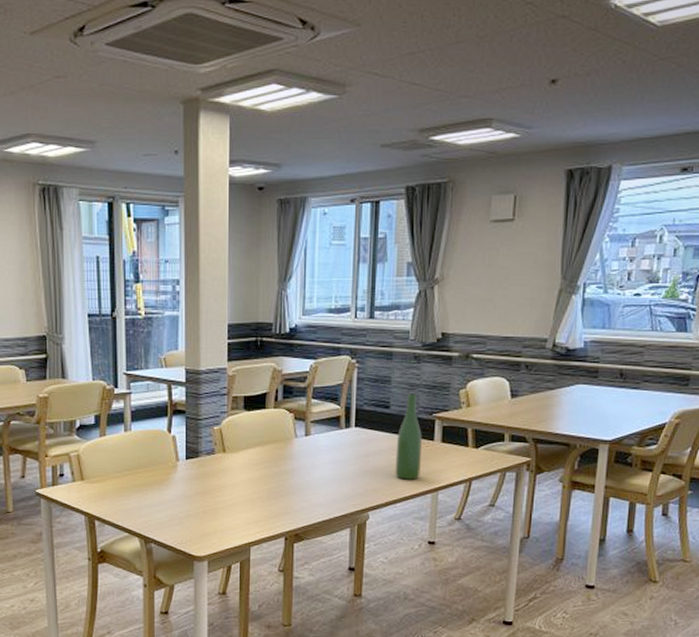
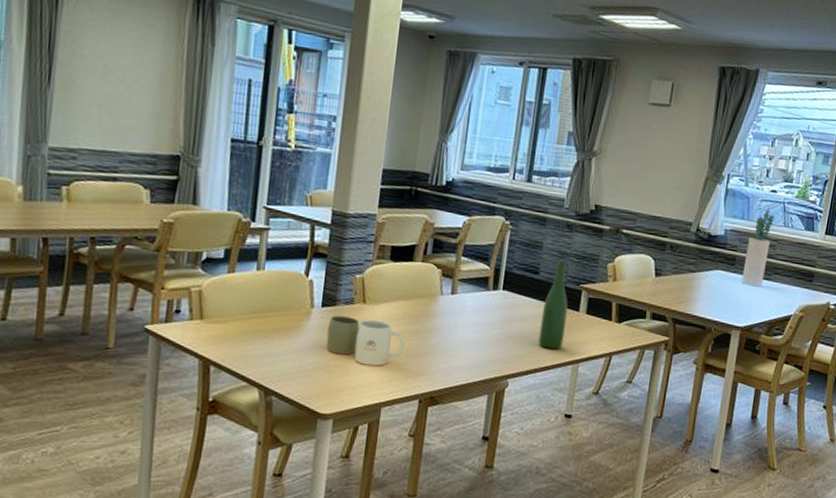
mug: none [193,466,222,501] -> present [326,315,360,355]
mug: none [220,467,266,509] -> present [354,319,405,366]
vase: none [607,312,640,397] -> present [741,206,774,287]

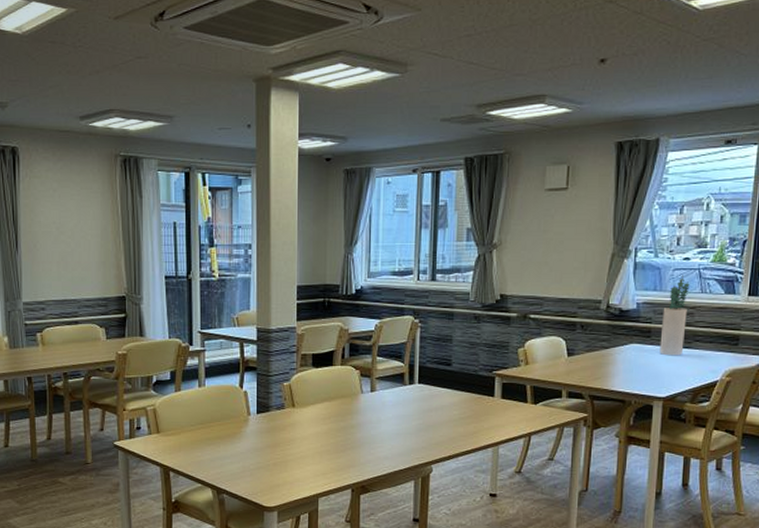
mug: present [326,315,360,355] -> none [264,420,292,454]
mug: present [354,319,405,366] -> none [289,421,333,462]
beer bottle: present [538,261,568,350] -> none [457,352,483,434]

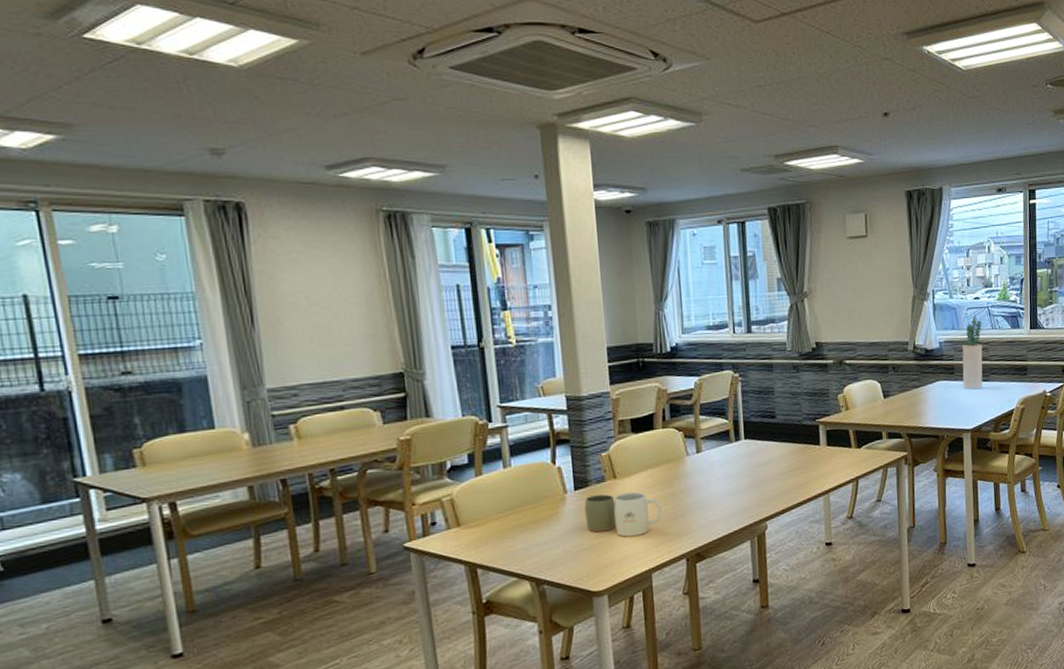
mug: none [264,420,292,454] -> present [584,494,617,533]
mug: none [289,421,333,462] -> present [613,492,662,537]

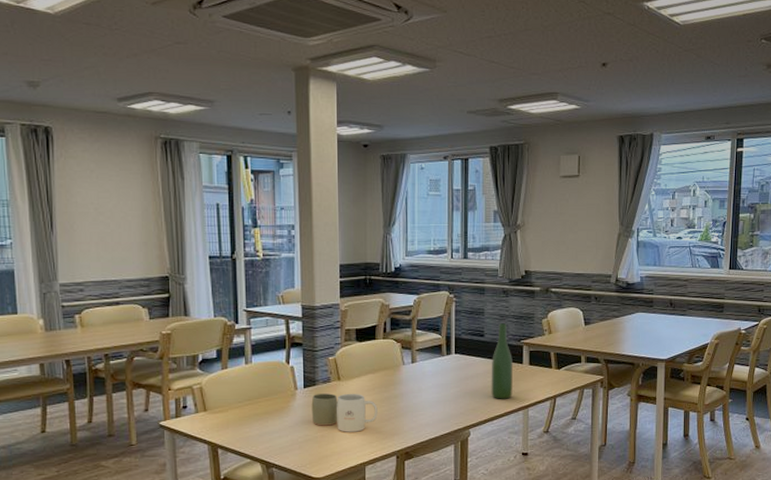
beer bottle: none [786,402,811,486] -> present [491,323,513,399]
vase: present [962,313,983,390] -> none [661,252,683,323]

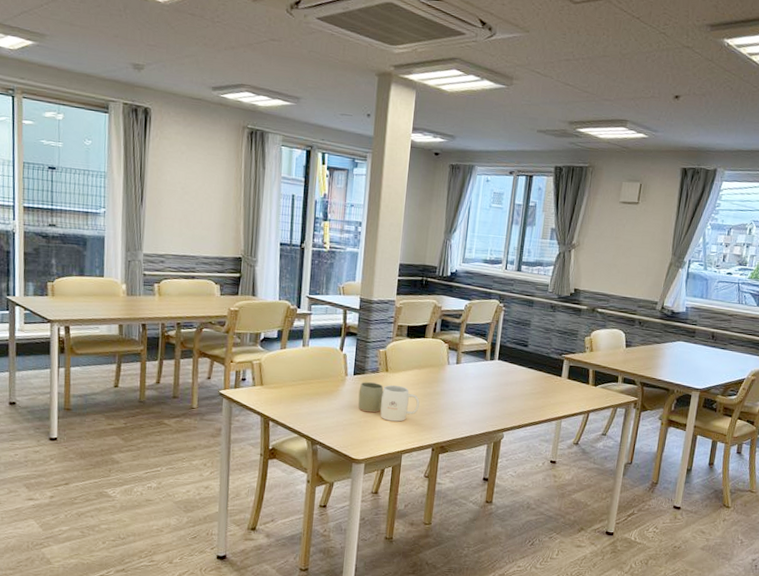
beer bottle: present [491,323,513,399] -> none [528,336,552,408]

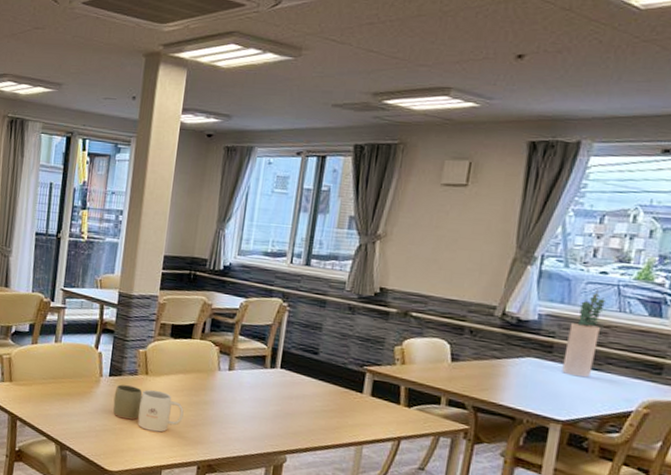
vase: none [700,287,730,355] -> present [562,290,605,378]

